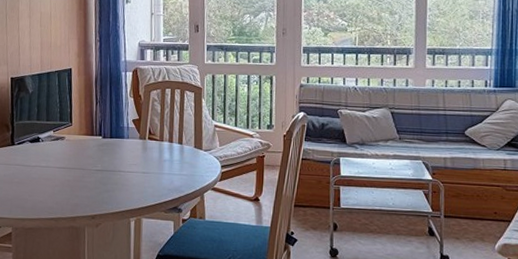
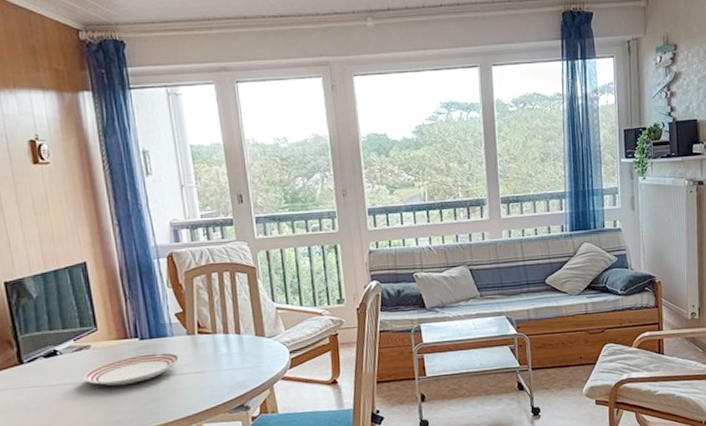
dinner plate: none [55,150,132,175] -> present [83,352,181,386]

